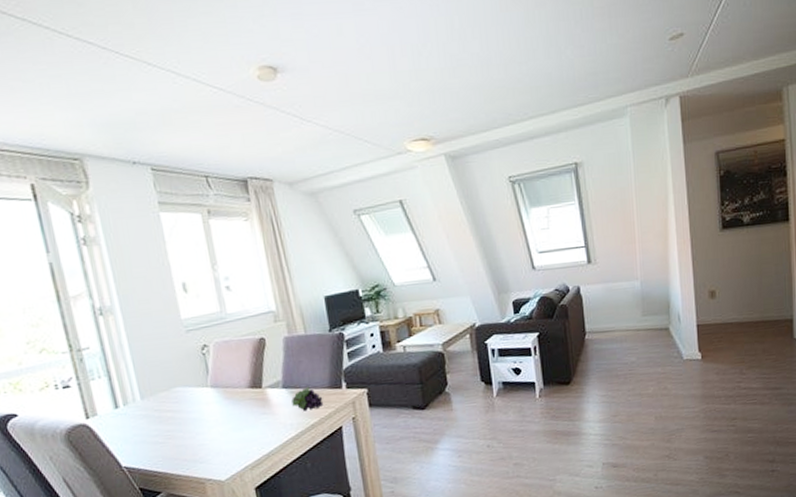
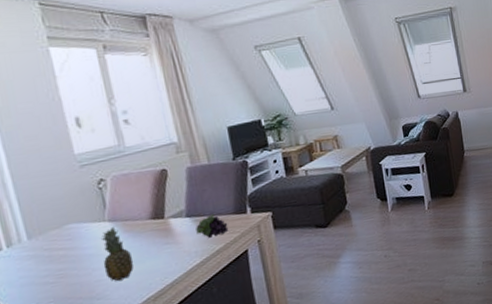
fruit: none [205,392,234,447] -> present [102,226,134,281]

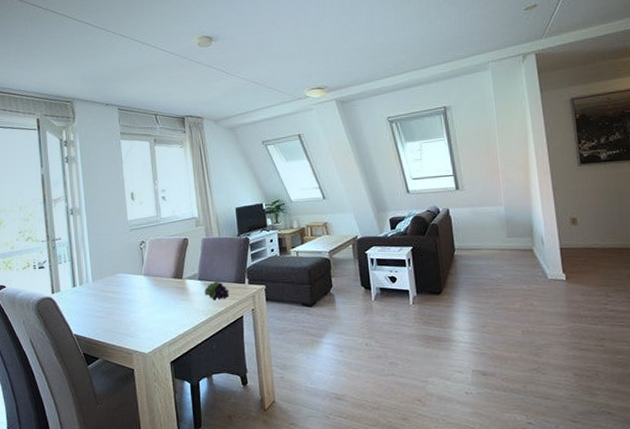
fruit: present [102,226,134,281] -> none [137,280,158,324]

